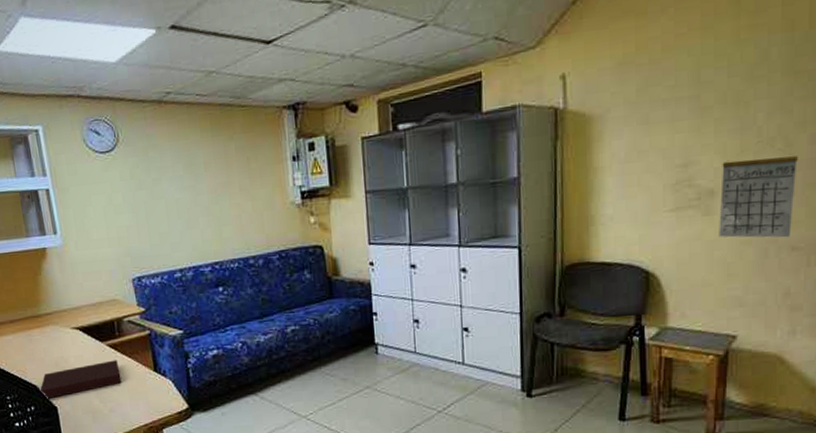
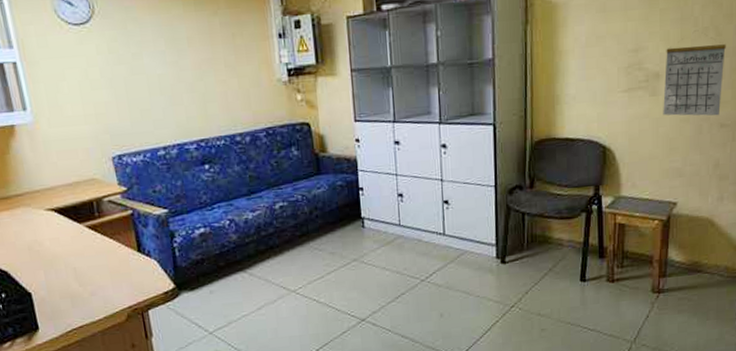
notebook: present [40,360,122,400] -> none [11,241,103,286]

